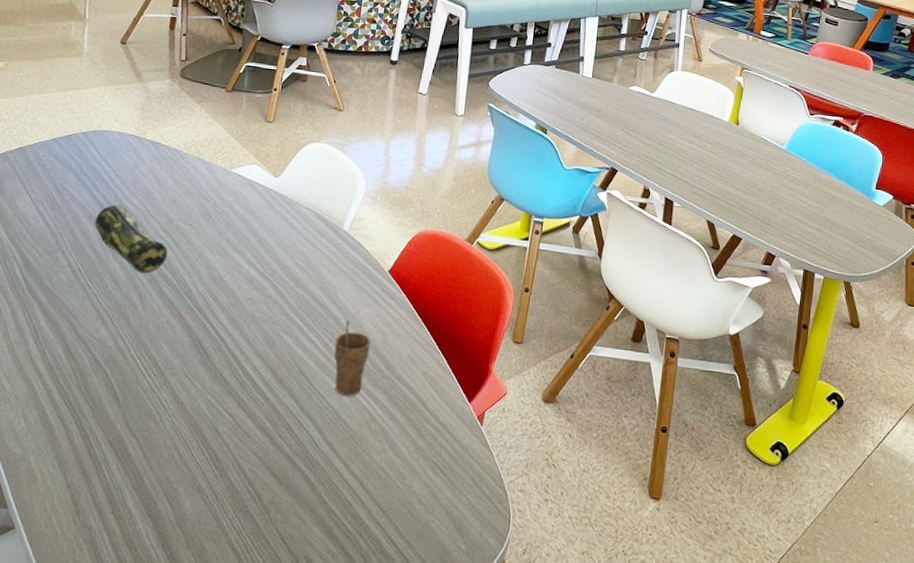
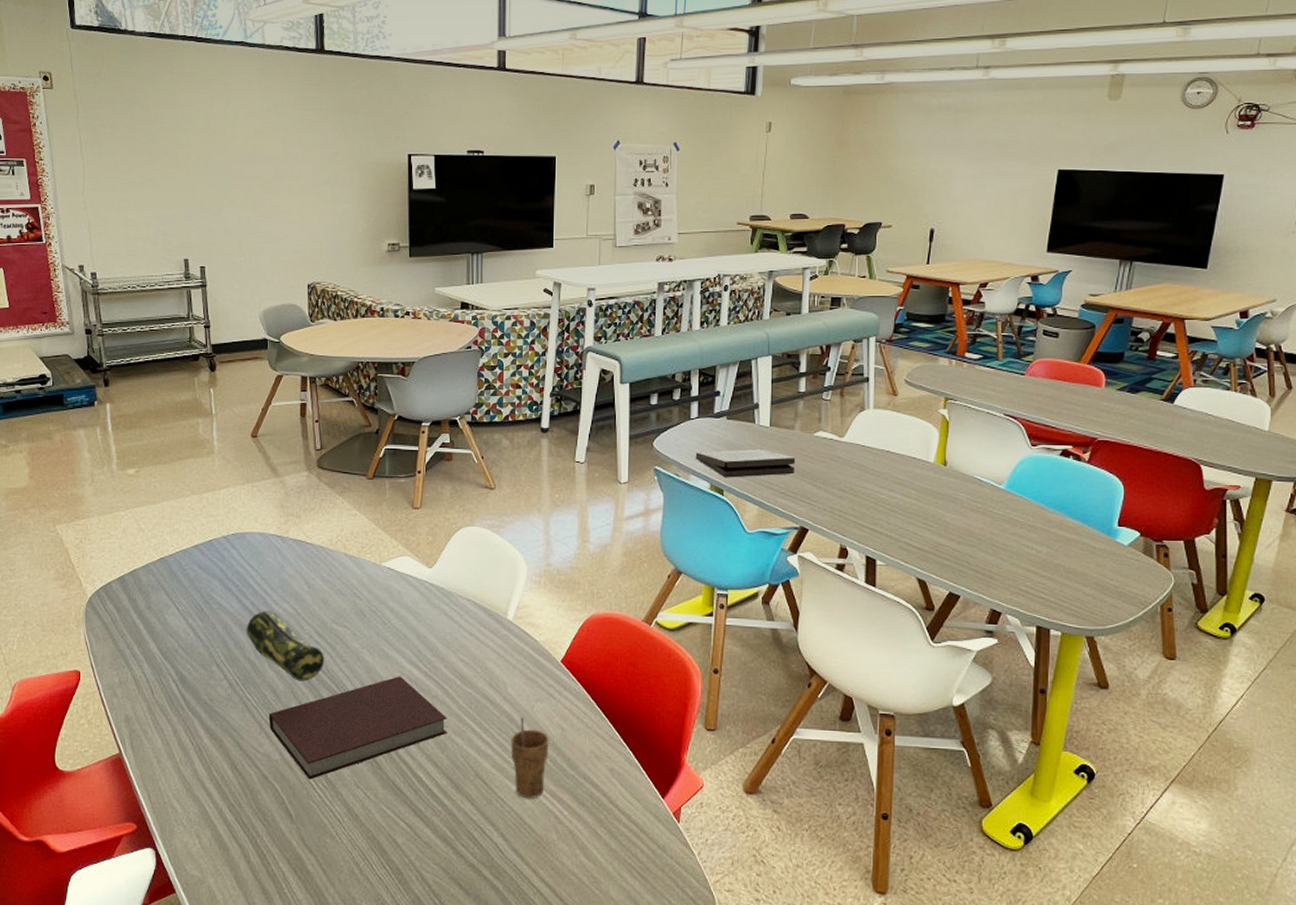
notebook: none [107,274,278,367] -> present [268,676,448,780]
pizza box: none [525,94,612,121] -> present [695,448,796,478]

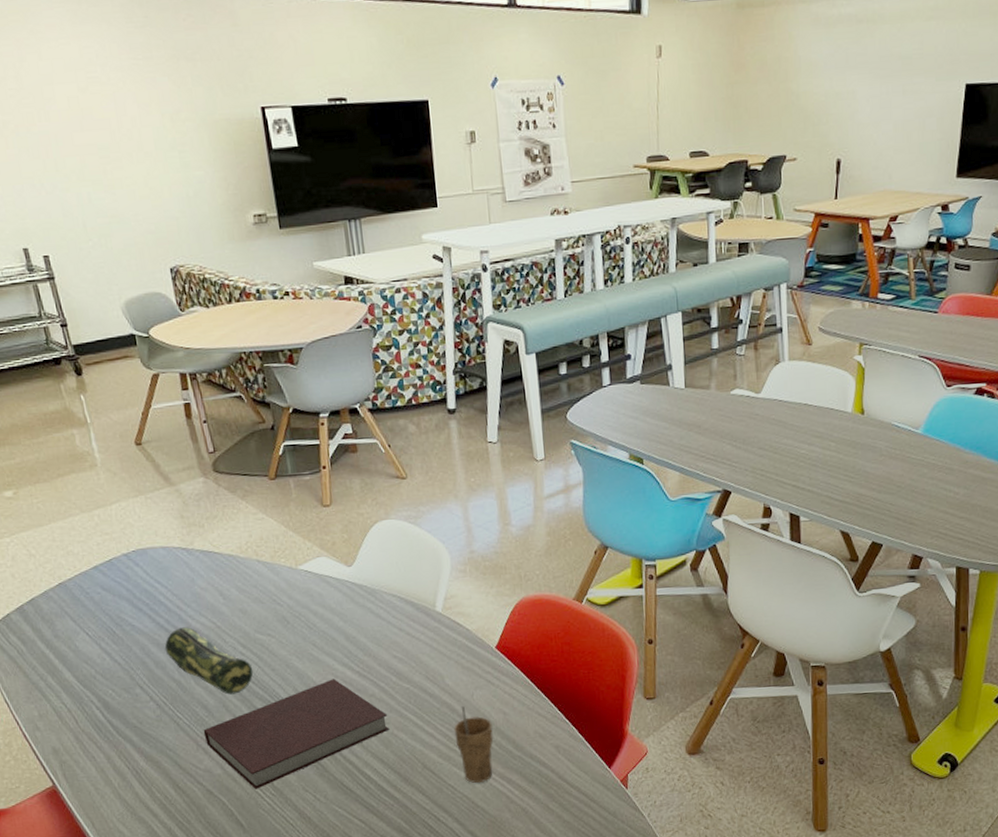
pizza box: present [695,448,796,478] -> none [611,412,714,446]

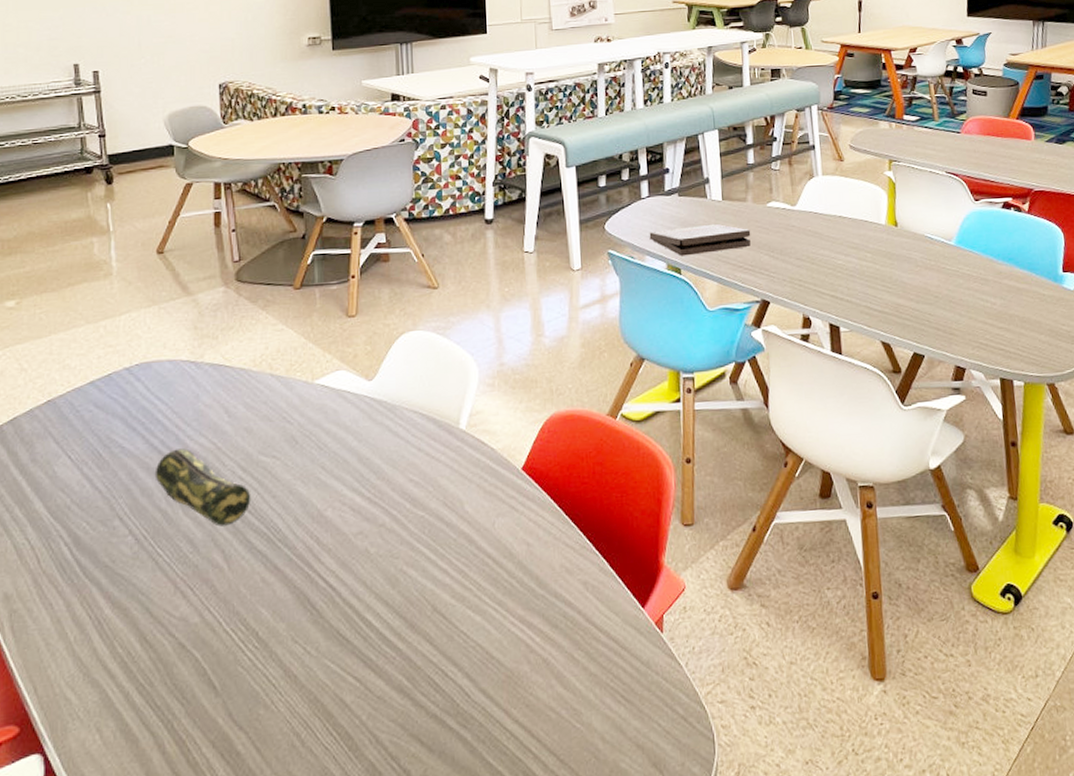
notebook: present [203,679,390,790] -> none [184,506,398,642]
cup: present [454,706,494,784] -> none [471,537,515,629]
pizza box: none [611,412,714,446] -> present [649,223,751,256]

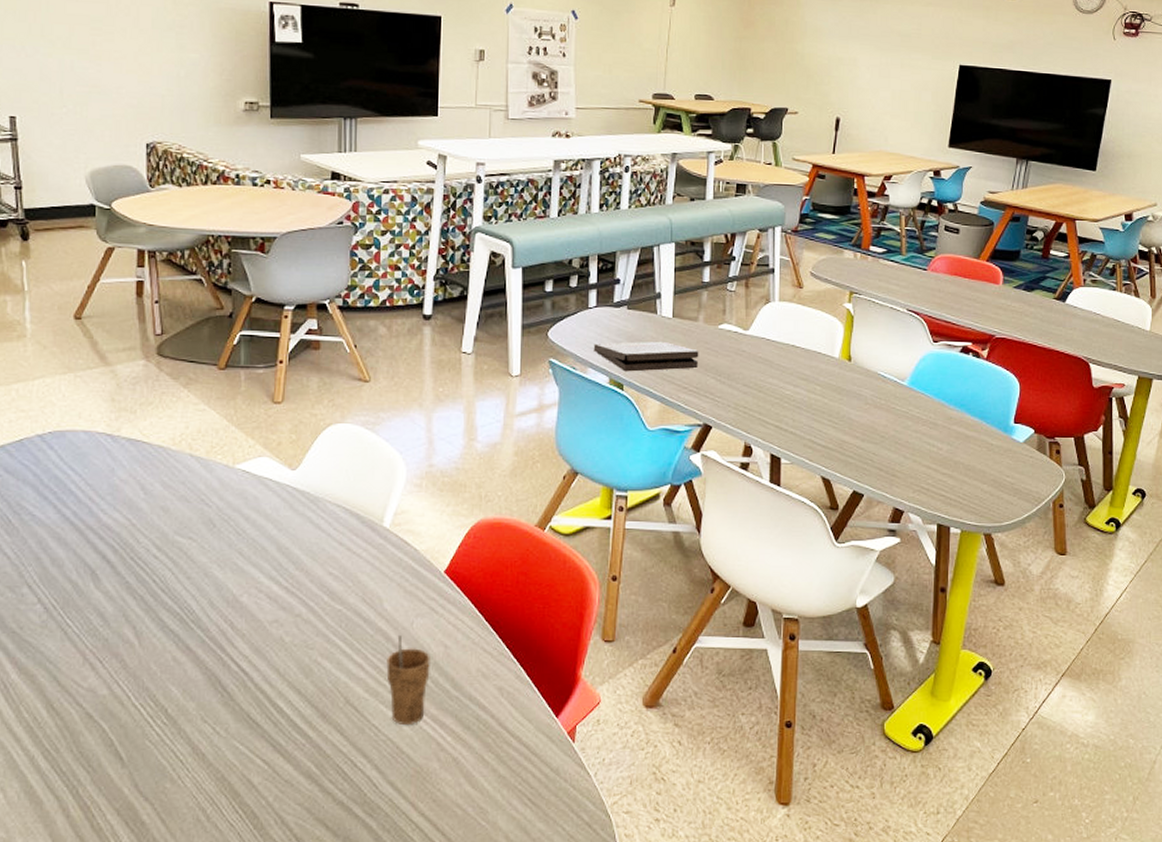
pencil case: present [154,448,251,527] -> none [66,522,165,603]
cup: none [471,537,515,629] -> present [386,635,430,726]

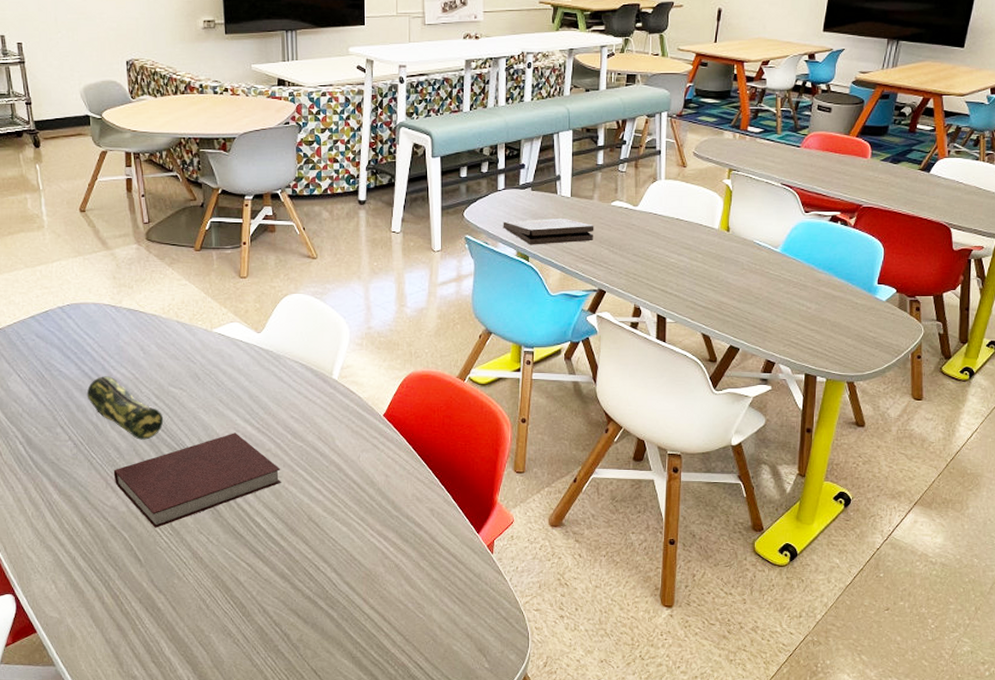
pencil case: none [66,522,165,603] -> present [86,376,164,440]
notebook: none [94,593,313,716] -> present [113,433,281,528]
cup: present [386,635,430,726] -> none [340,467,375,538]

